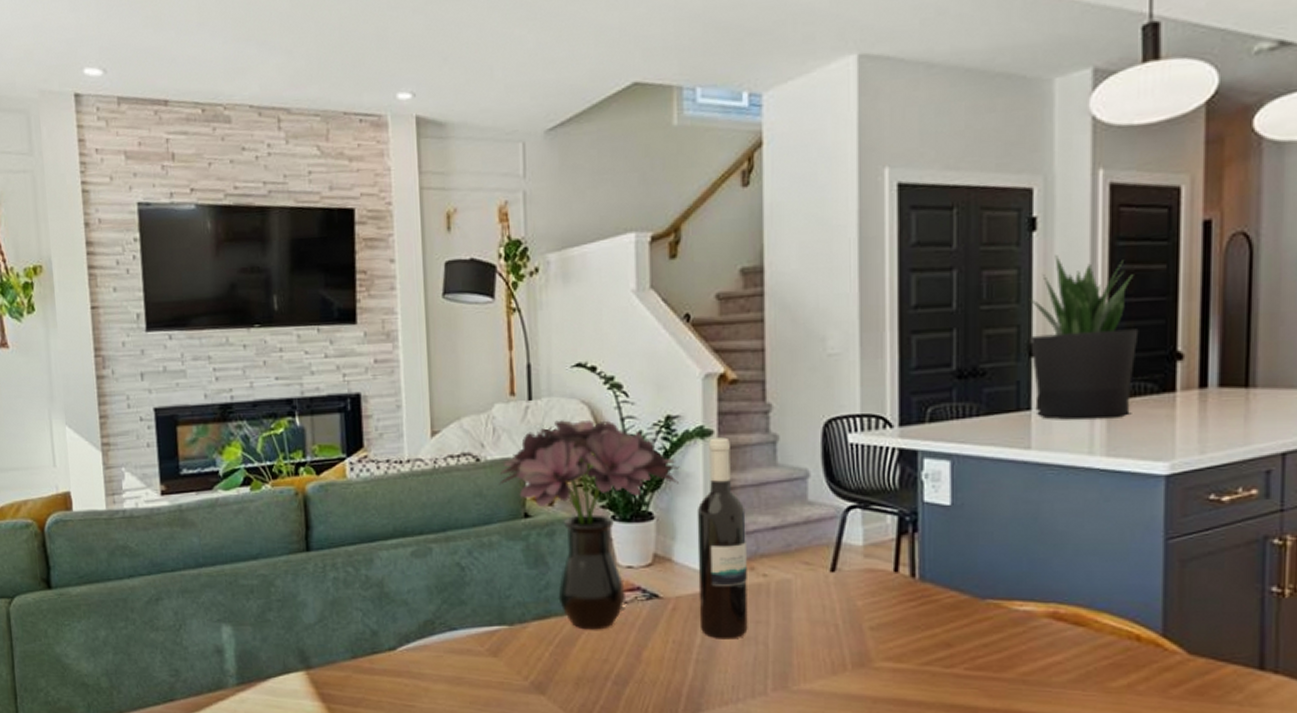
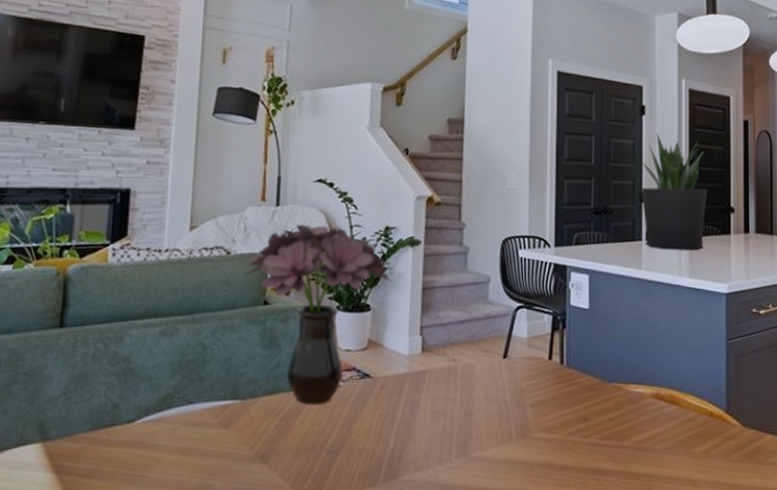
wine bottle: present [697,437,748,640] -> none [401,246,442,414]

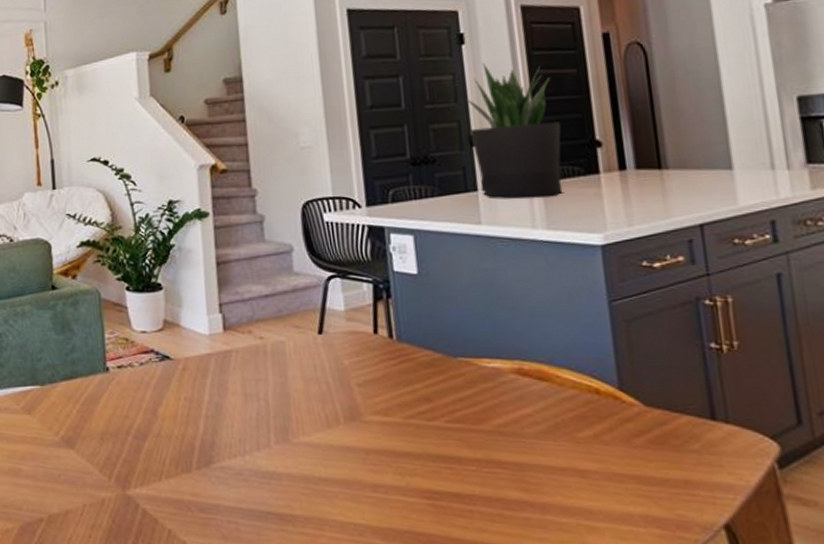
flower arrangement: present [244,224,394,405] -> none [29,204,182,389]

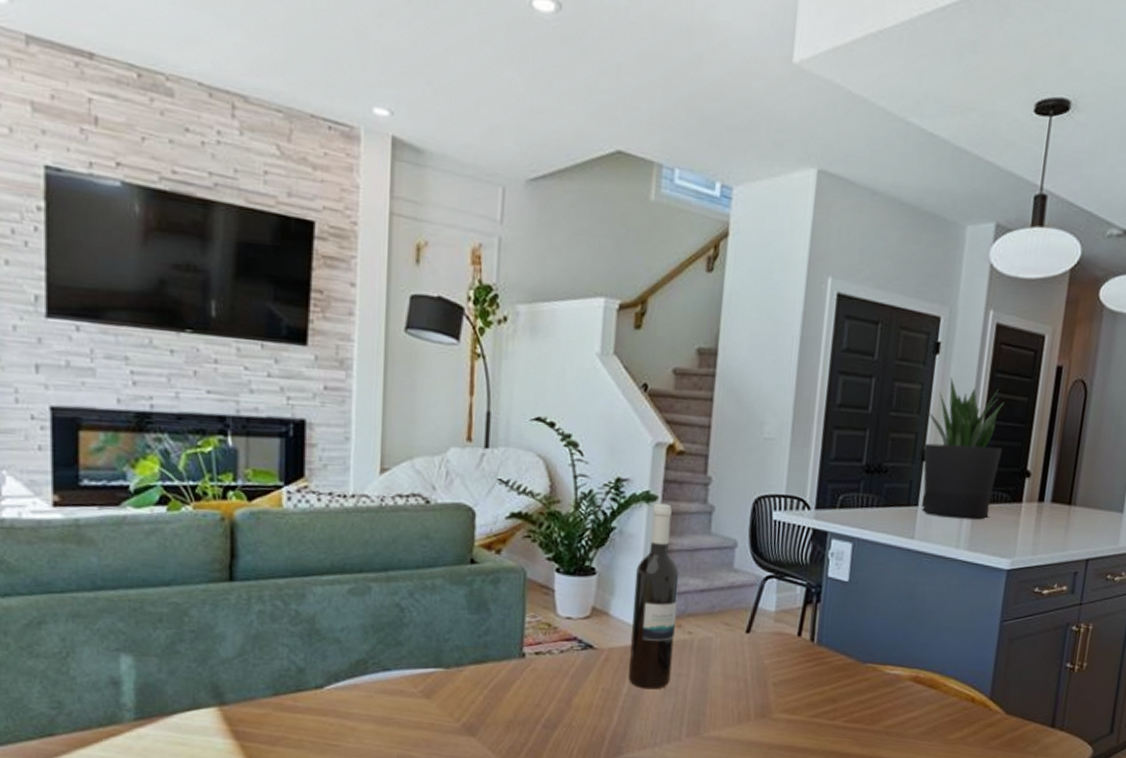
wine bottle: none [199,218,250,396] -> present [627,503,679,690]

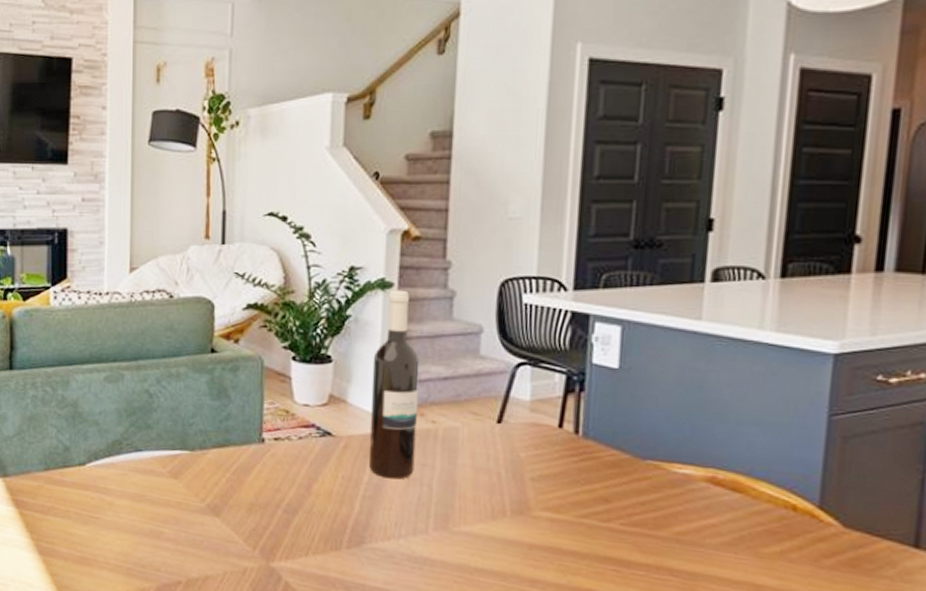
planter: present [922,377,1005,521] -> none [708,135,819,297]

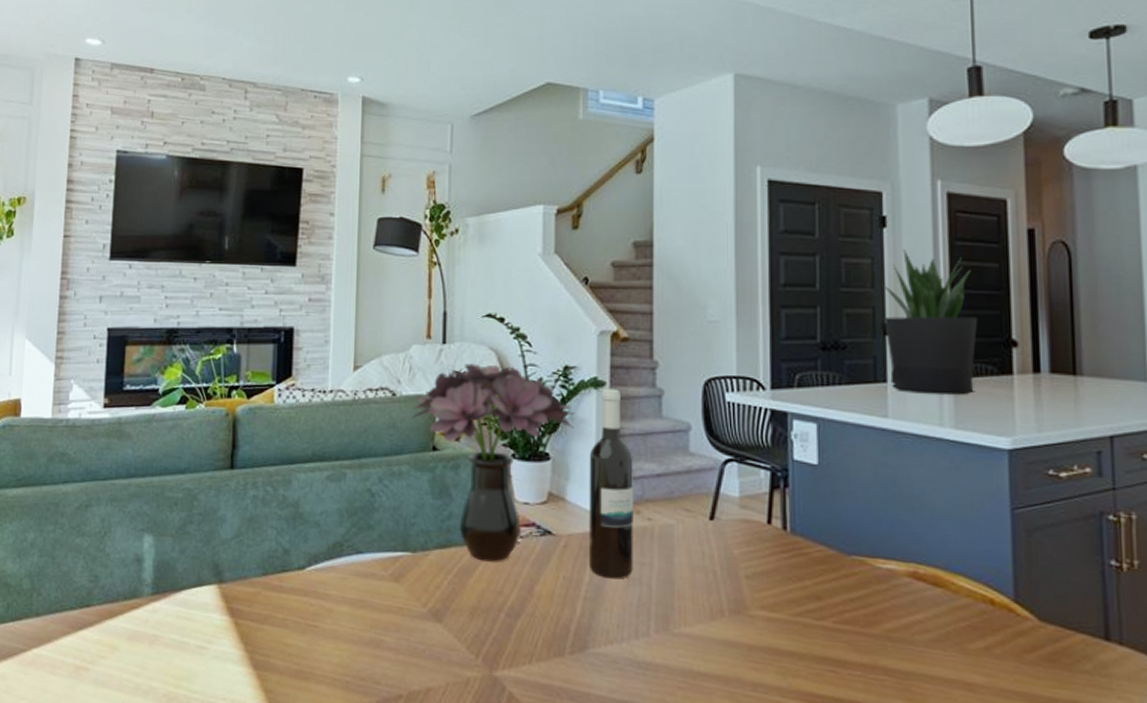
flower arrangement: none [188,264,360,461] -> present [411,363,575,562]
planter: none [708,135,819,297] -> present [882,249,978,396]

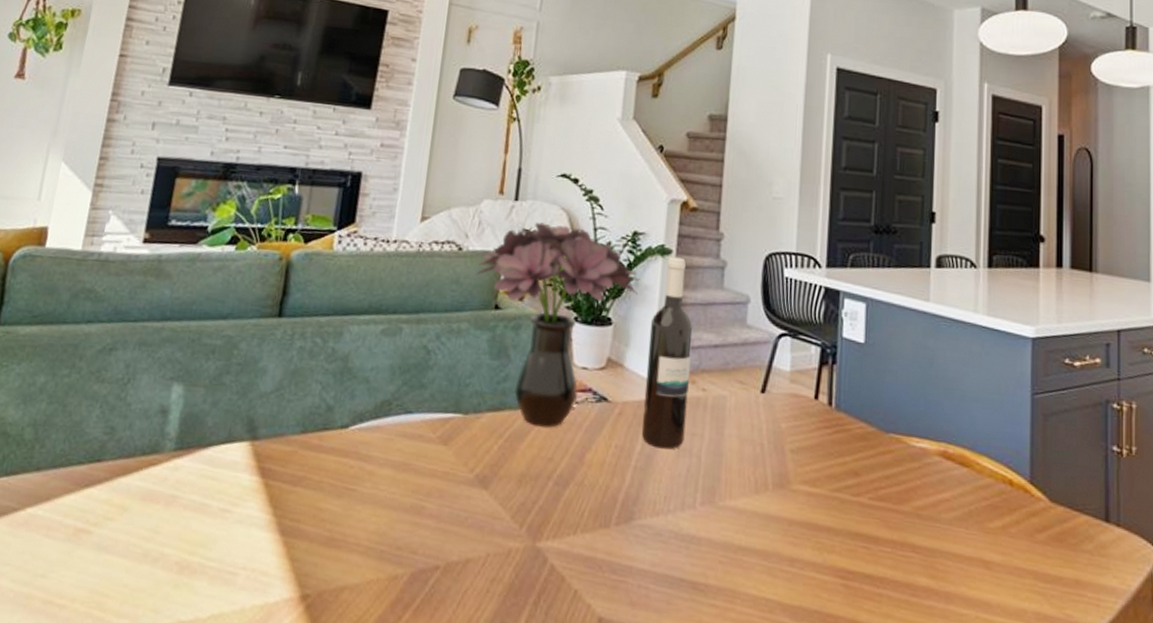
planter: present [882,249,978,396] -> none [931,144,1012,285]

